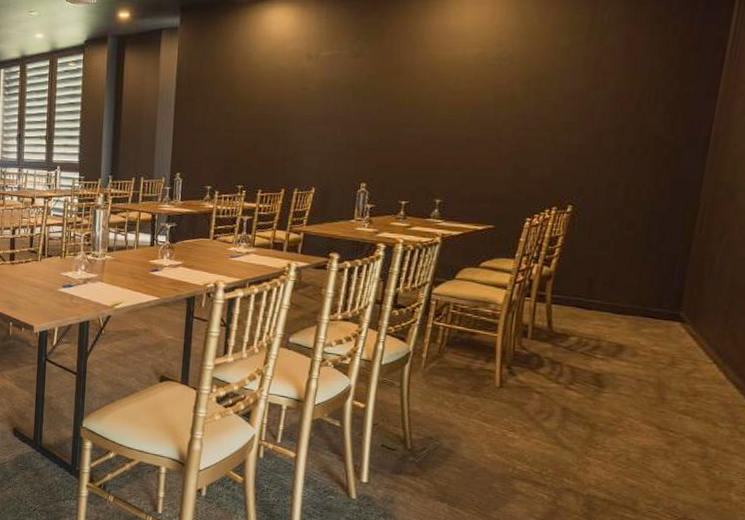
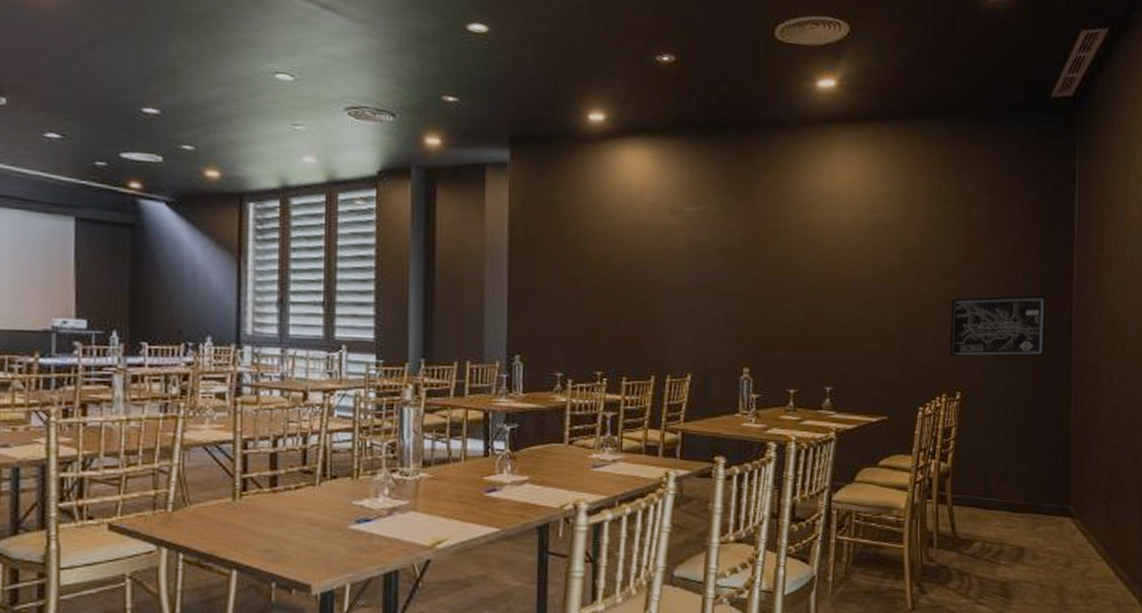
wall art: none [564,115,683,175] -> present [950,295,1047,358]

